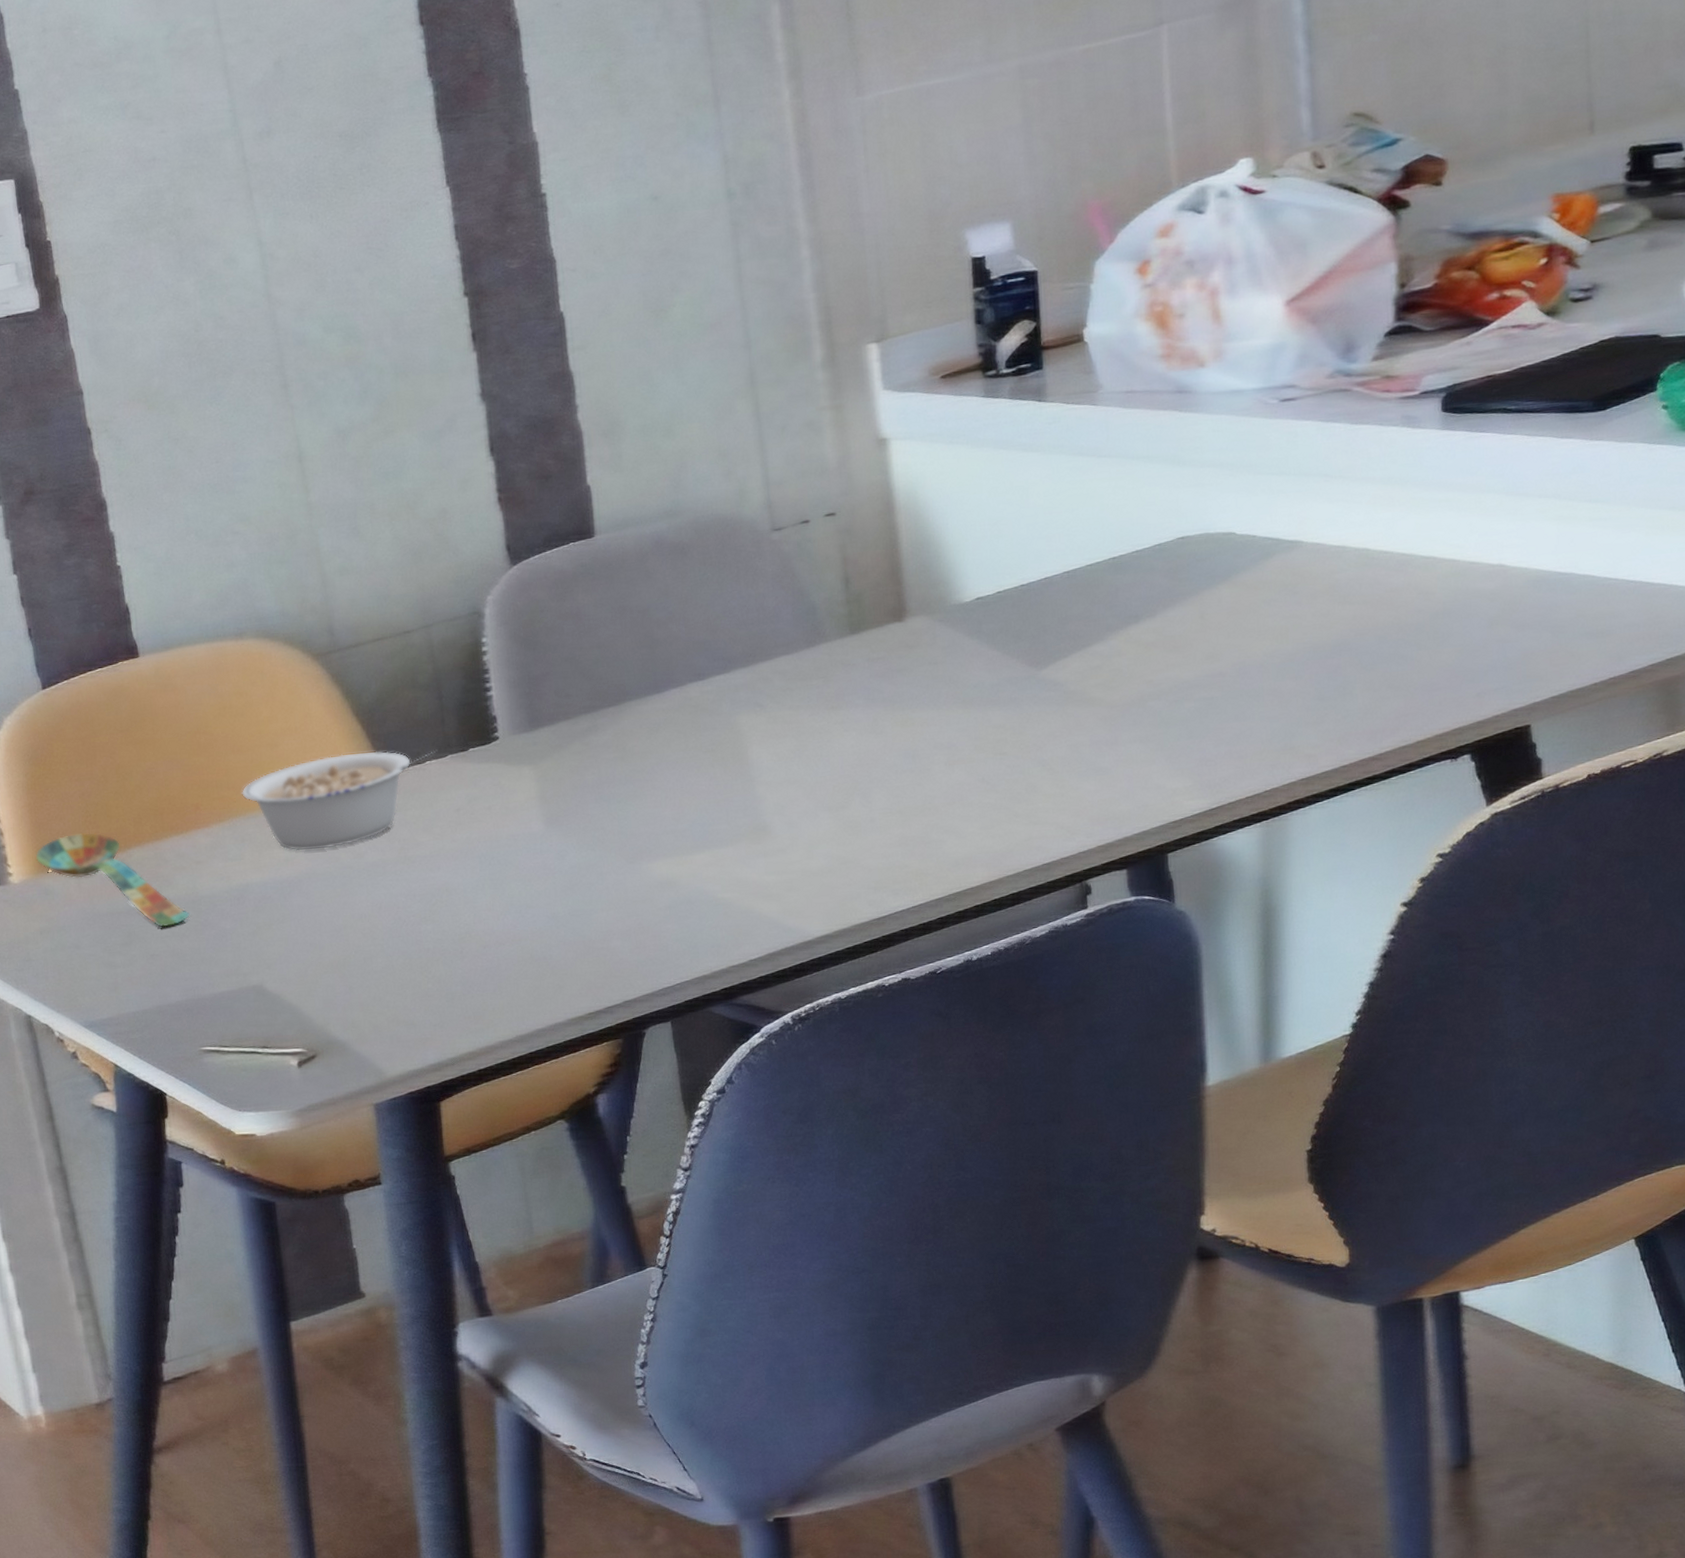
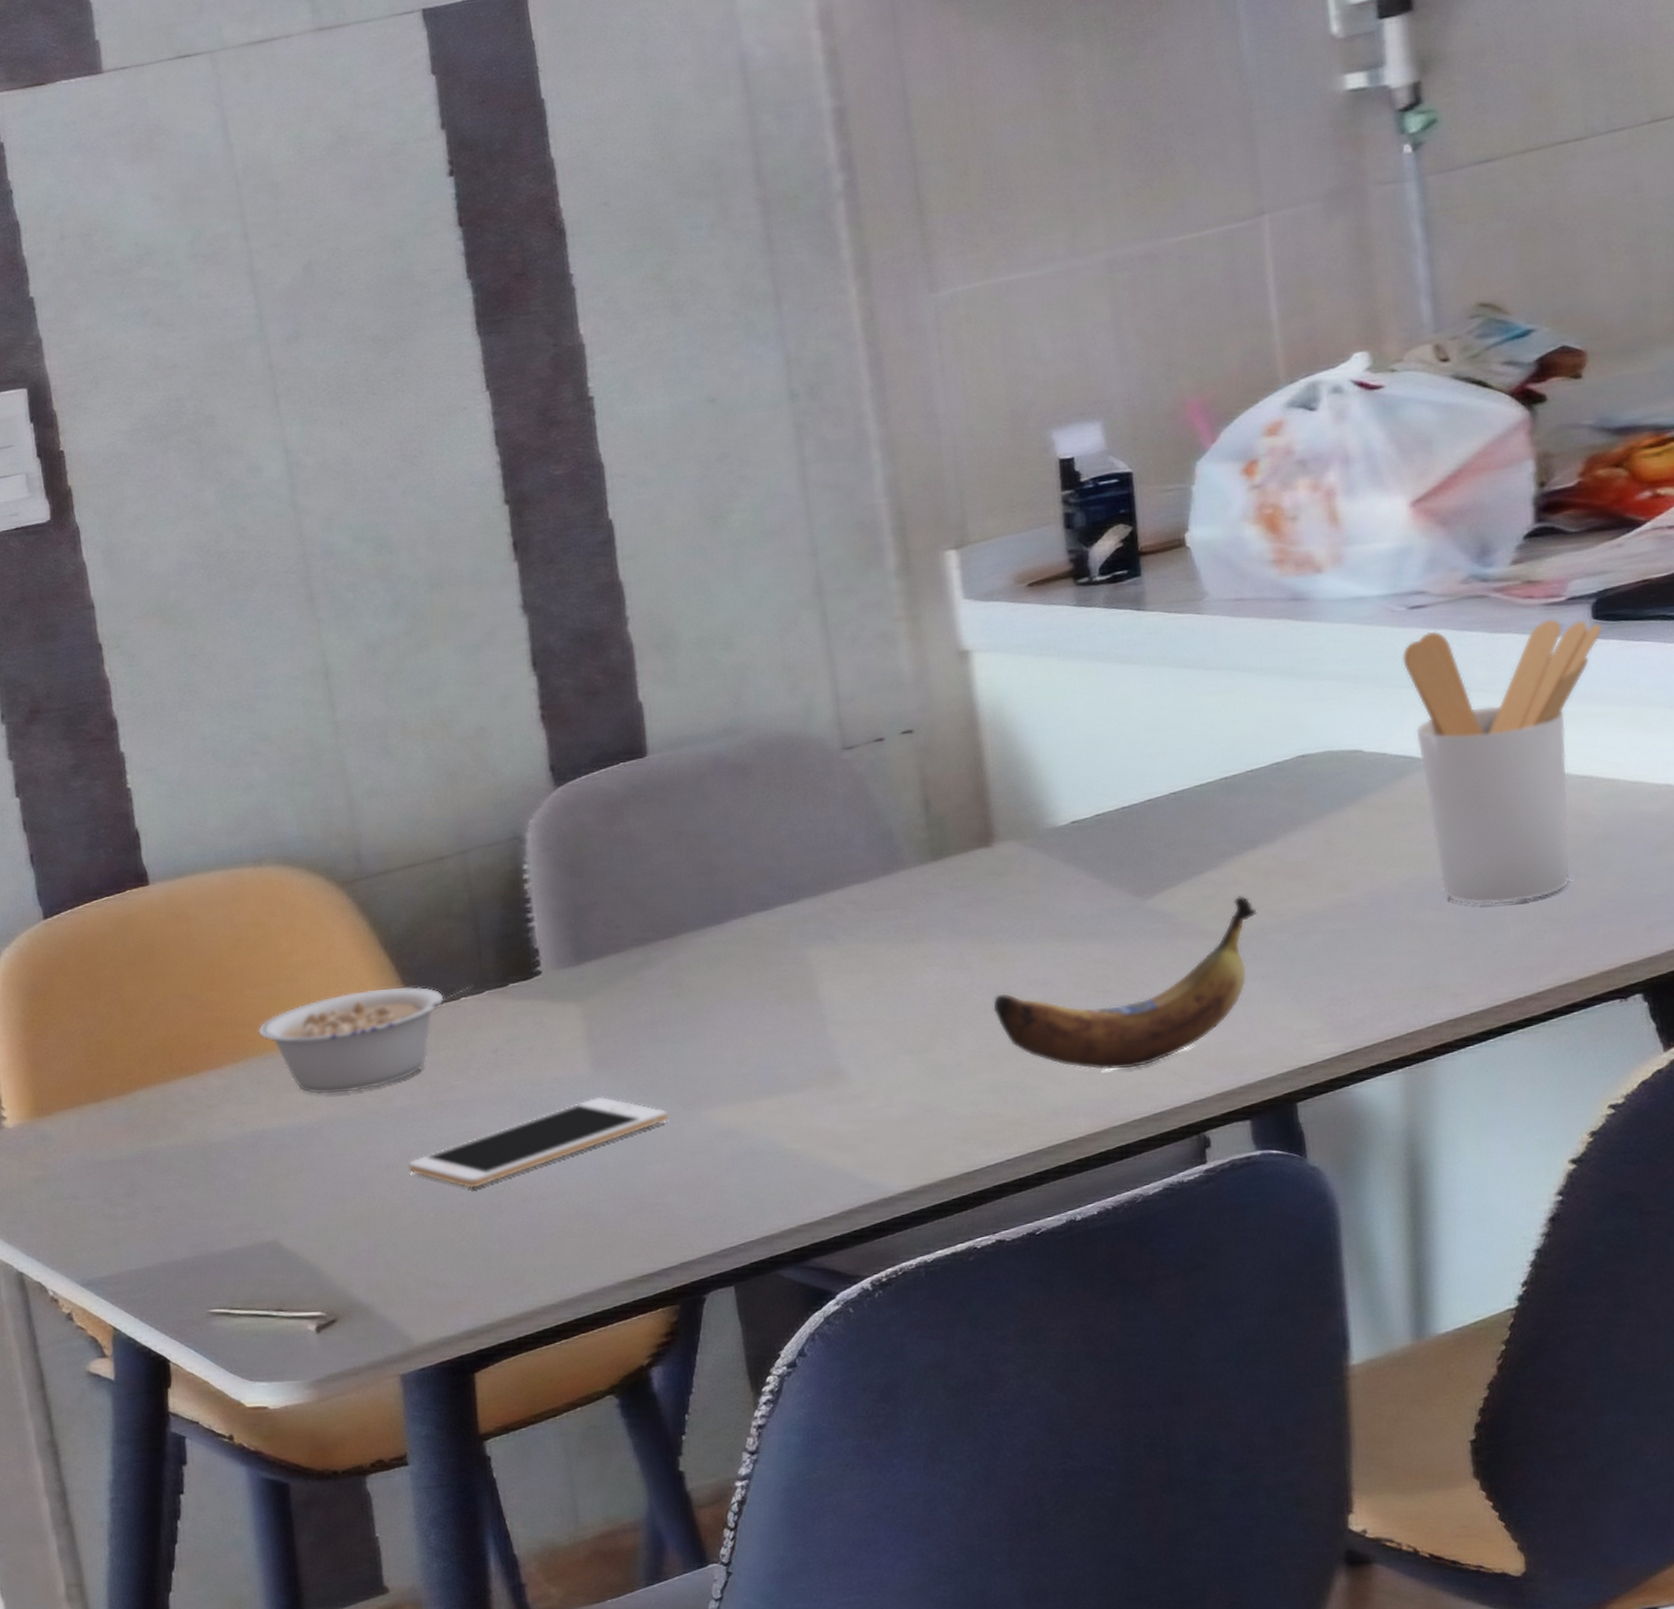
spoon: present [35,832,191,927] -> none [31,1073,200,1177]
cell phone: none [379,851,614,936] -> present [408,1096,669,1189]
banana: none [903,666,1138,825] -> present [993,895,1258,1070]
utensil holder: none [1272,411,1451,674] -> present [1401,618,1603,905]

